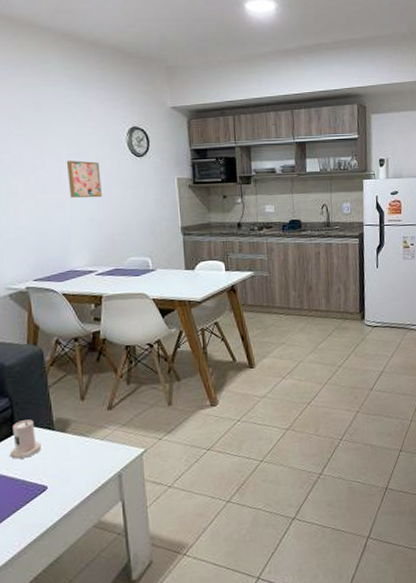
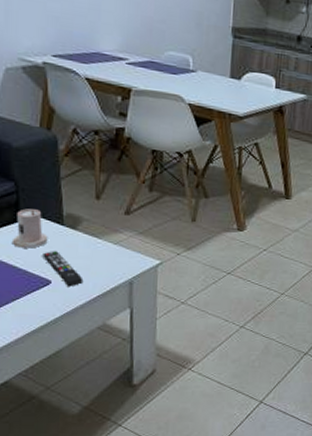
remote control: none [38,455,77,490] -> present [42,250,84,287]

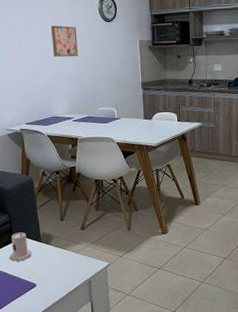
remote control: present [42,250,84,287] -> none [29,261,57,288]

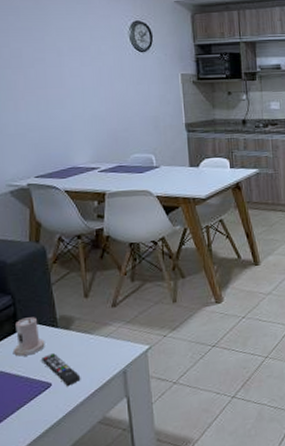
remote control: none [29,261,57,288] -> present [41,352,81,387]
wall art: present [50,25,78,57] -> none [67,55,104,94]

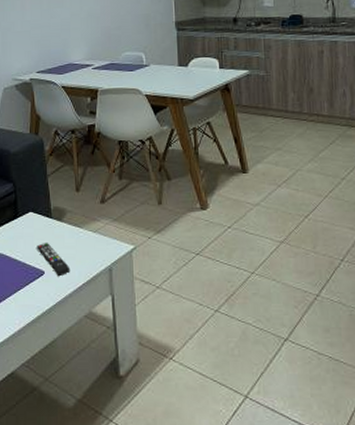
candle: present [14,317,45,357] -> none [14,206,40,242]

